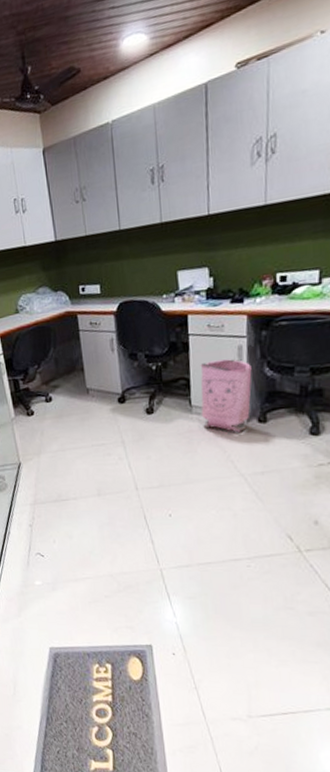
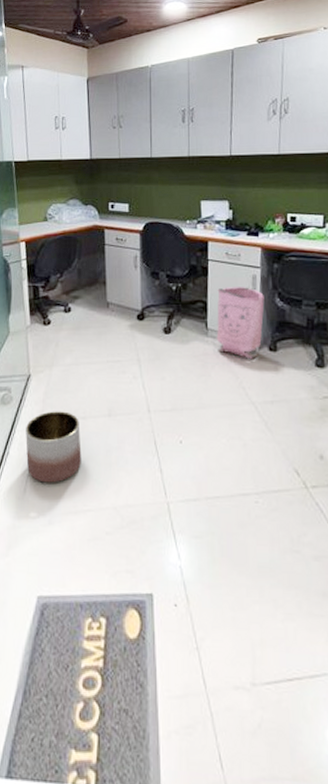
planter: none [22,494,77,556] -> present [25,411,82,483]

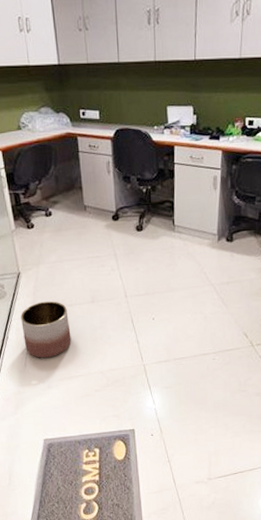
bag: present [216,287,264,360] -> none [182,187,224,250]

